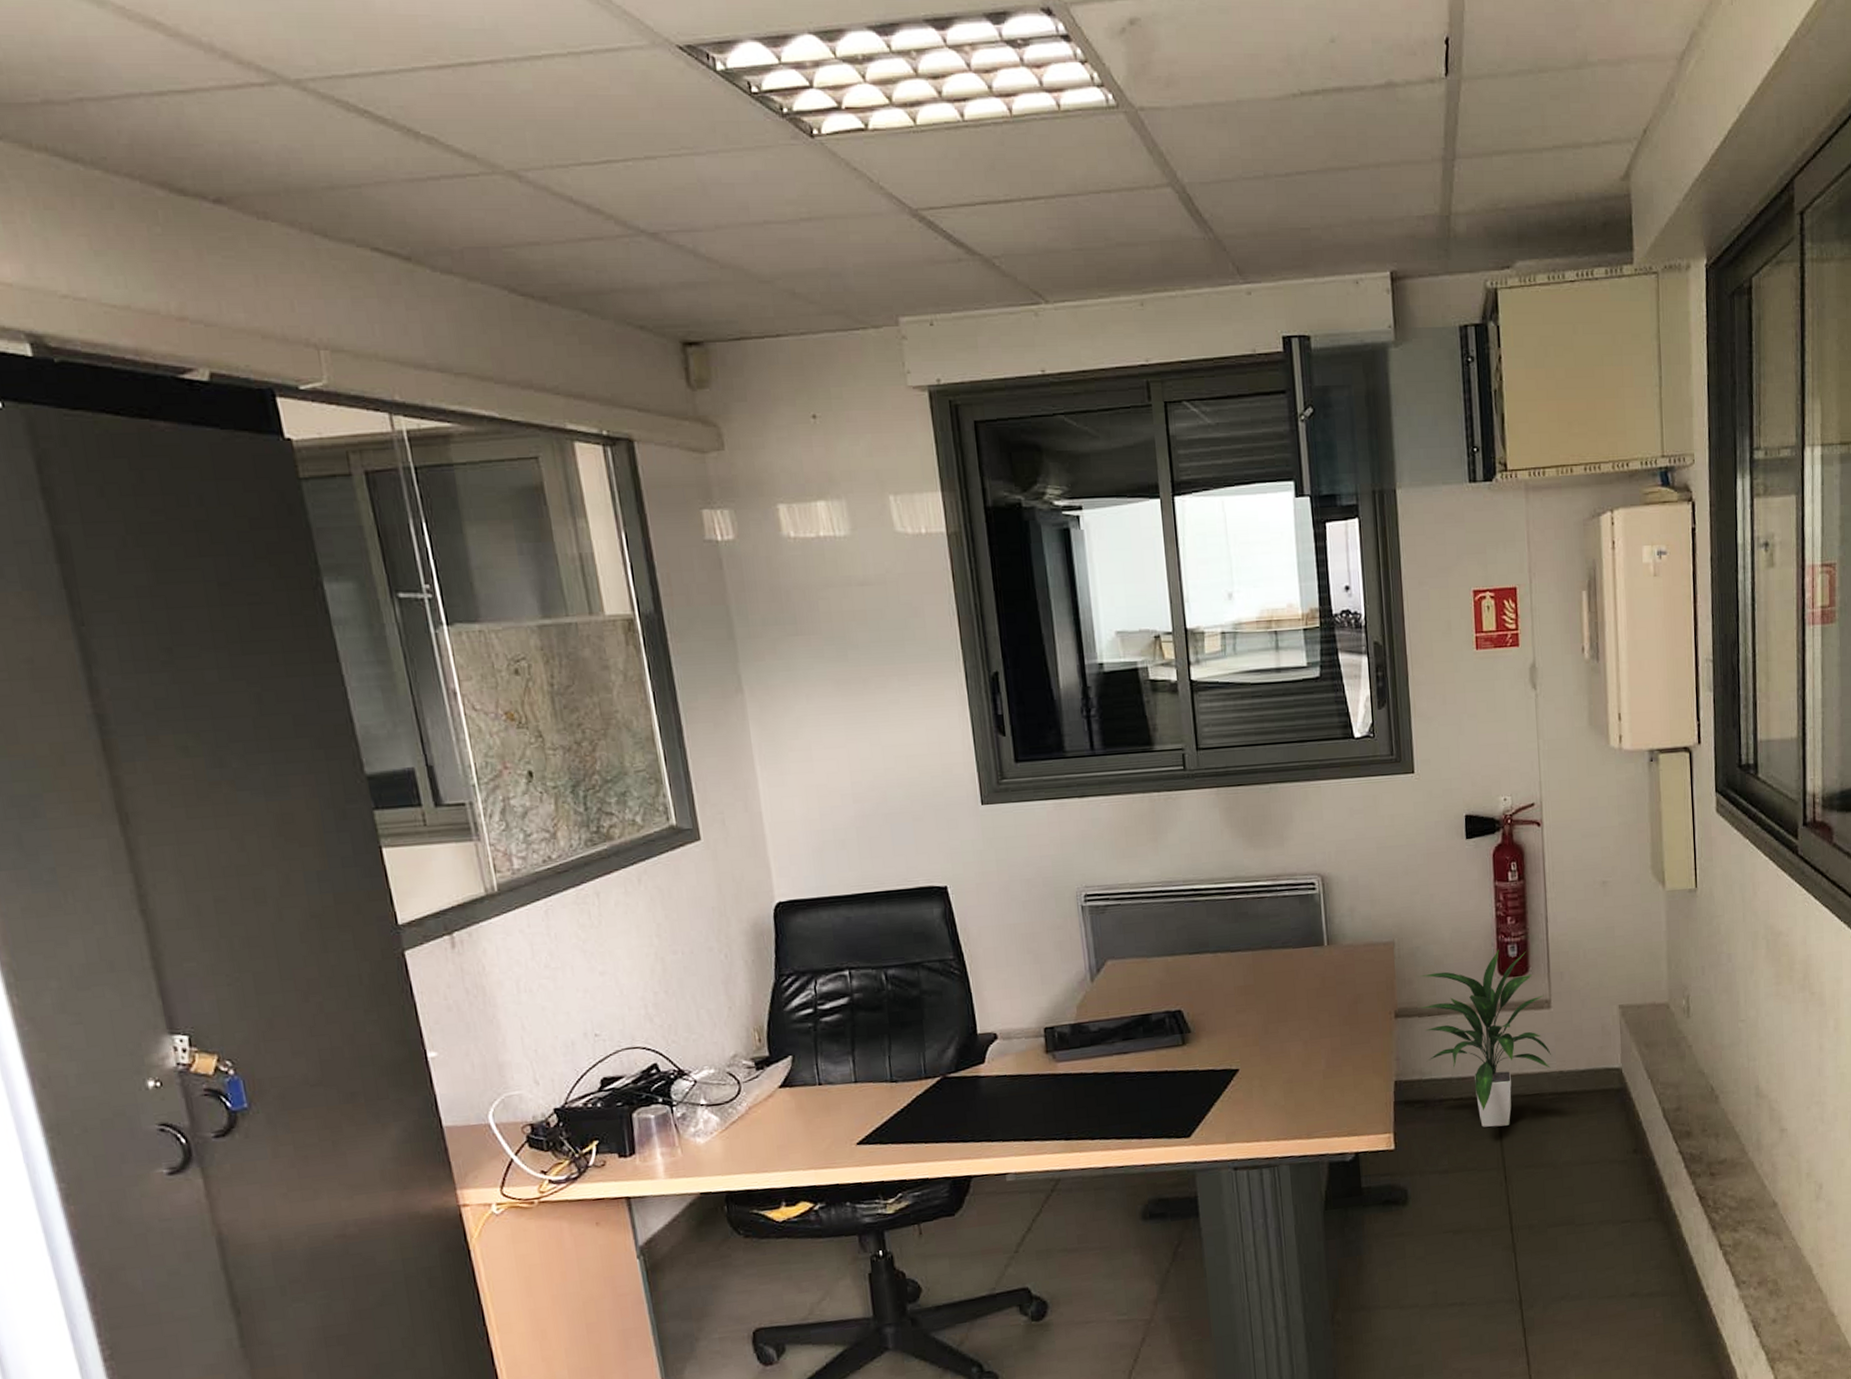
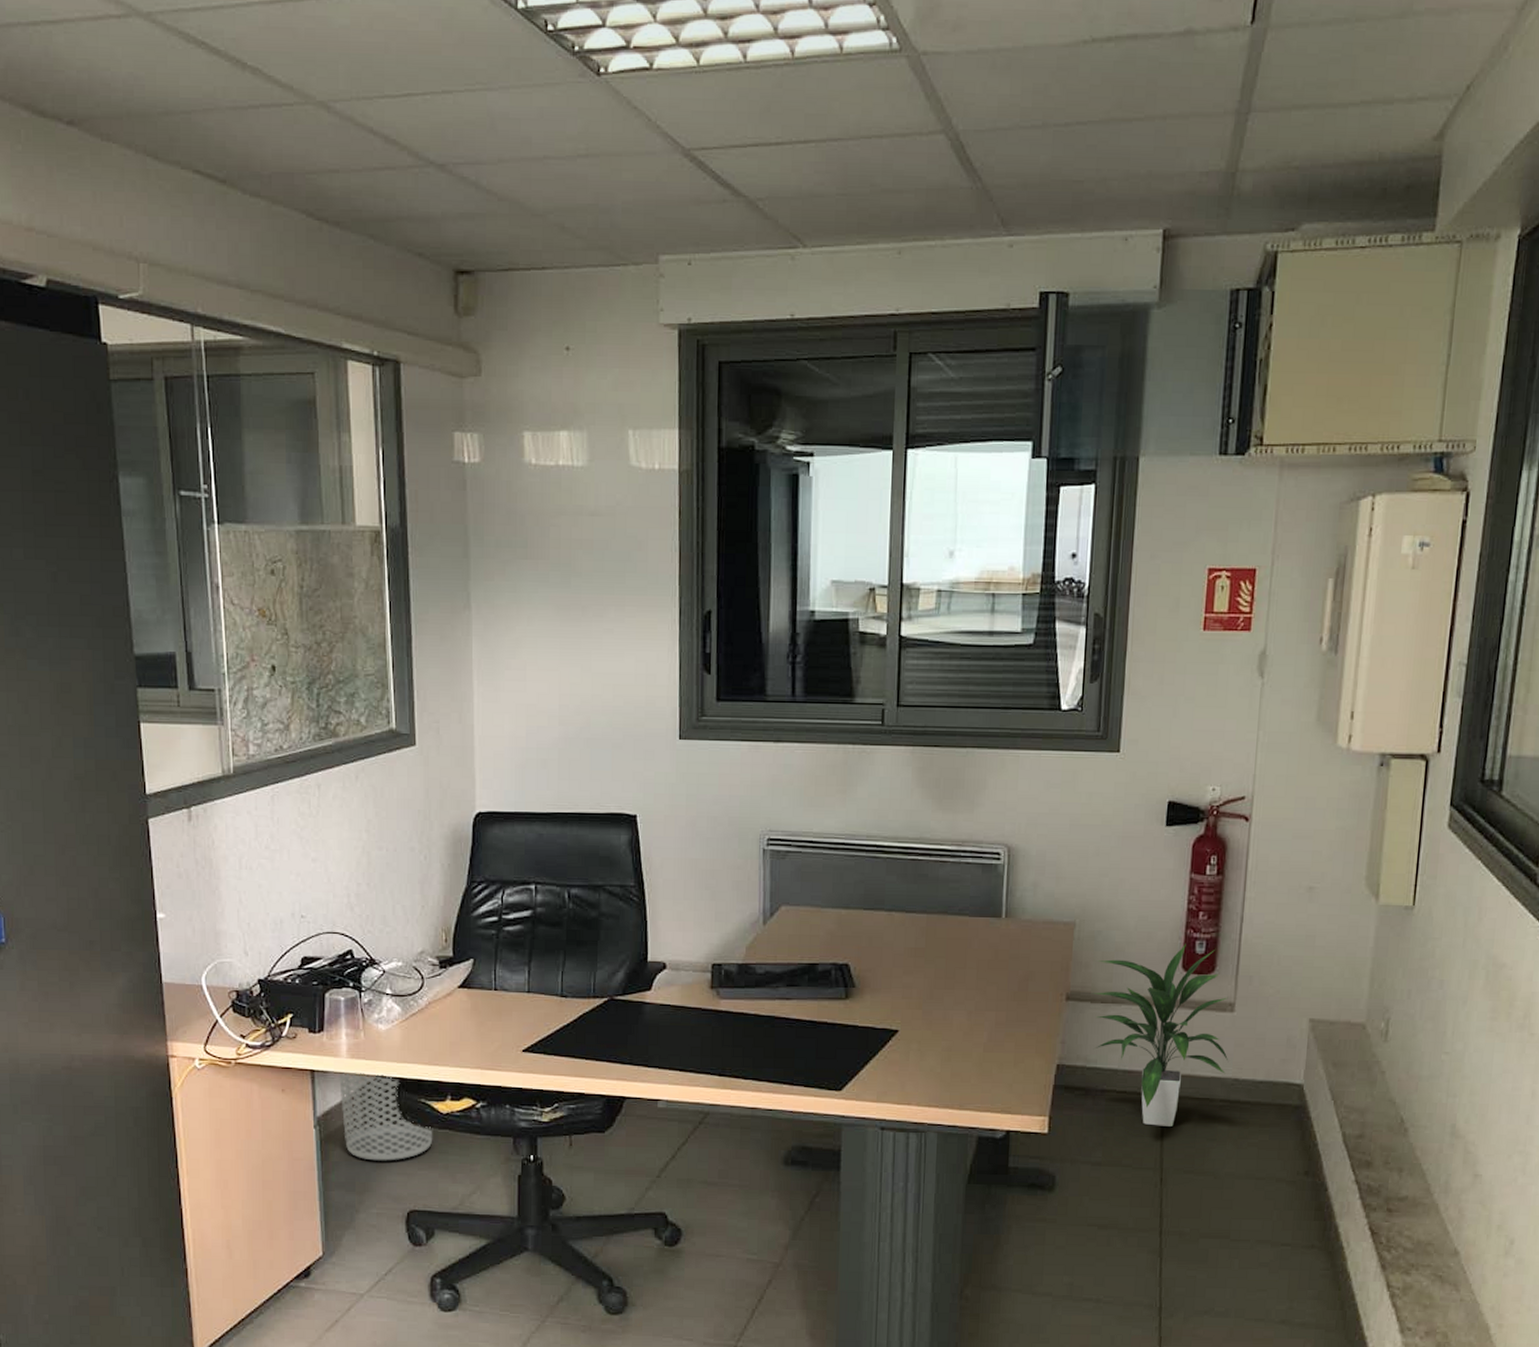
waste bin: none [657,1190,772,1284] -> present [338,1072,433,1161]

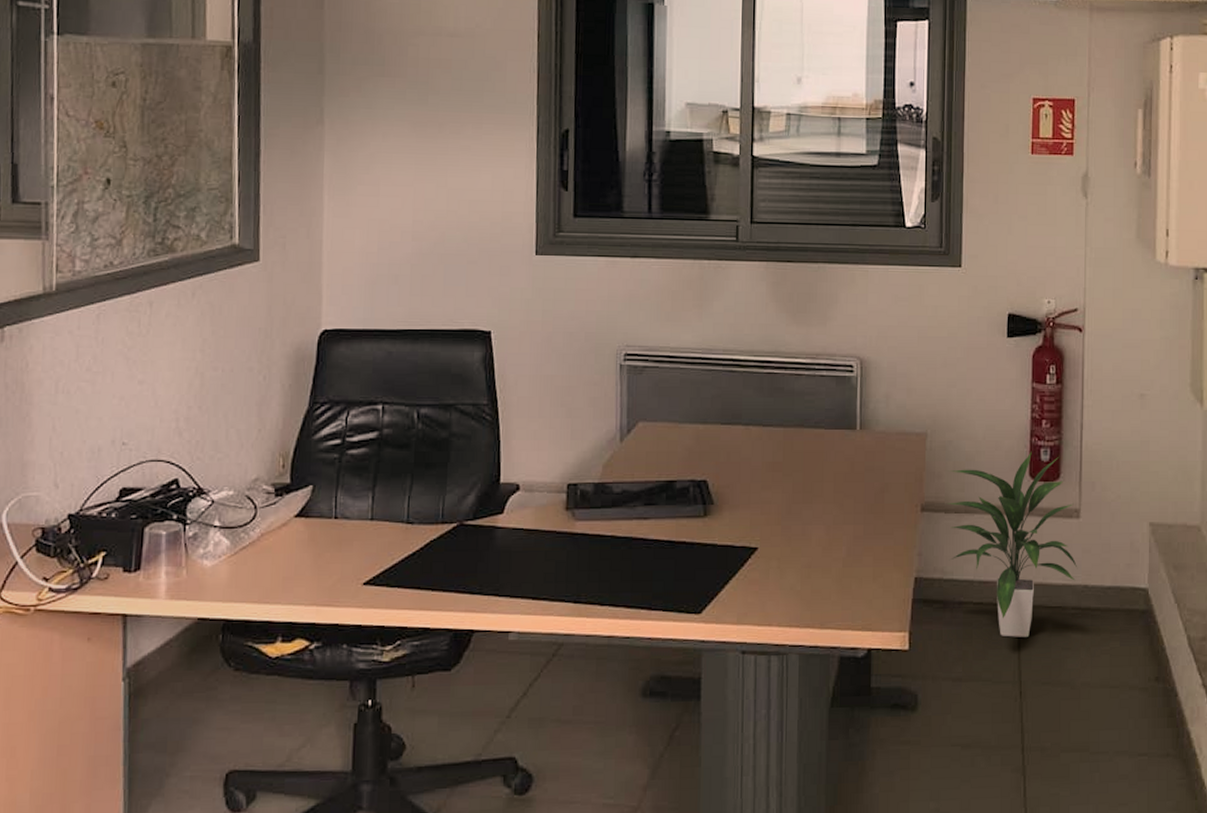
waste bin: present [338,1072,433,1161] -> none [154,615,260,716]

